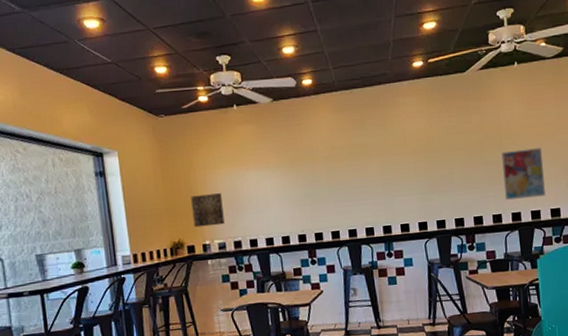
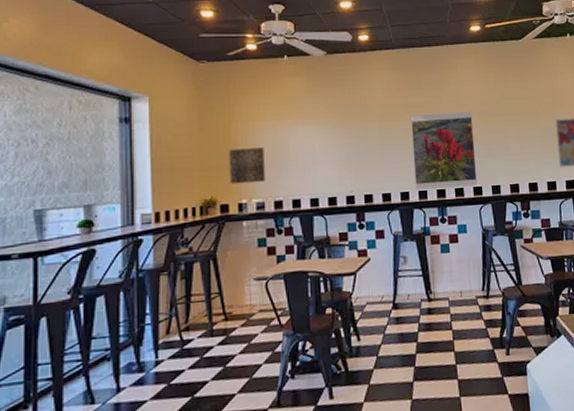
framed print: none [355,149,423,227] -> present [410,112,478,190]

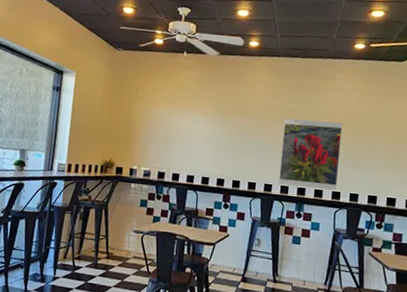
wall art: present [229,148,265,185] -> none [126,124,157,155]

